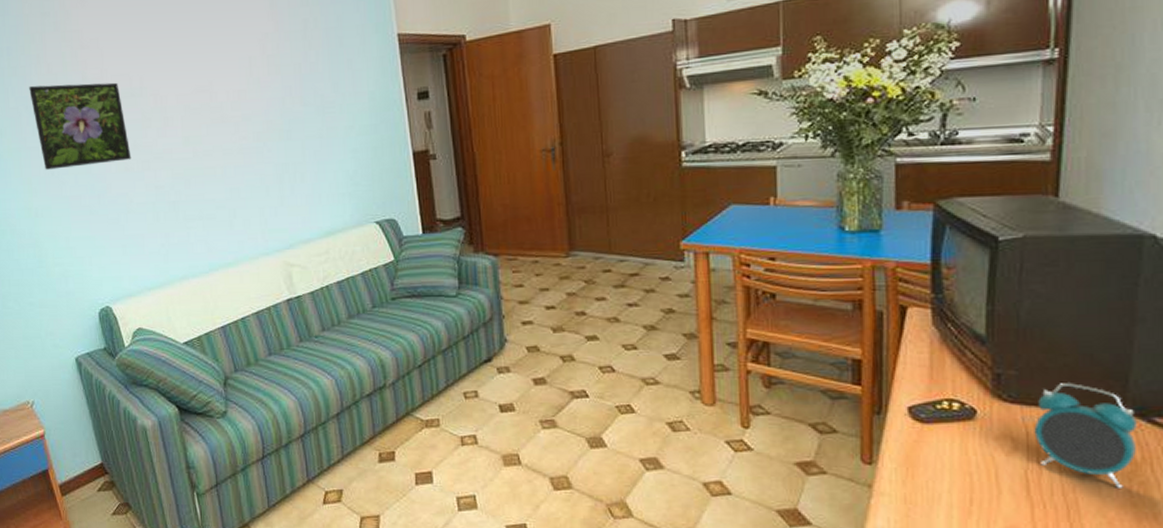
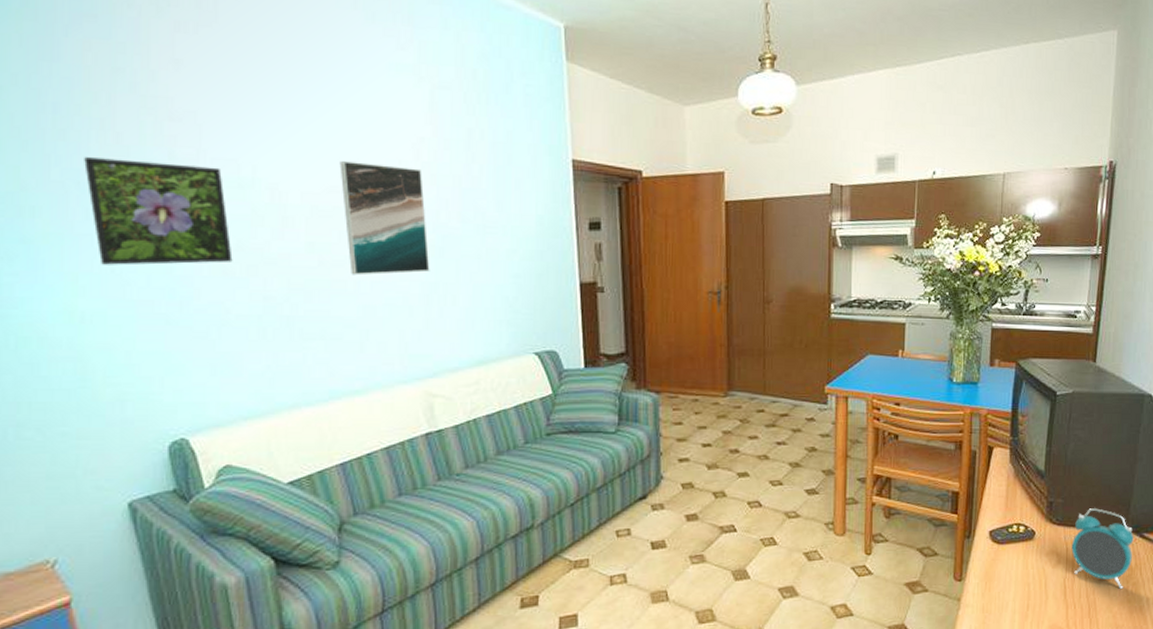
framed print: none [203,61,281,162] -> present [339,161,430,275]

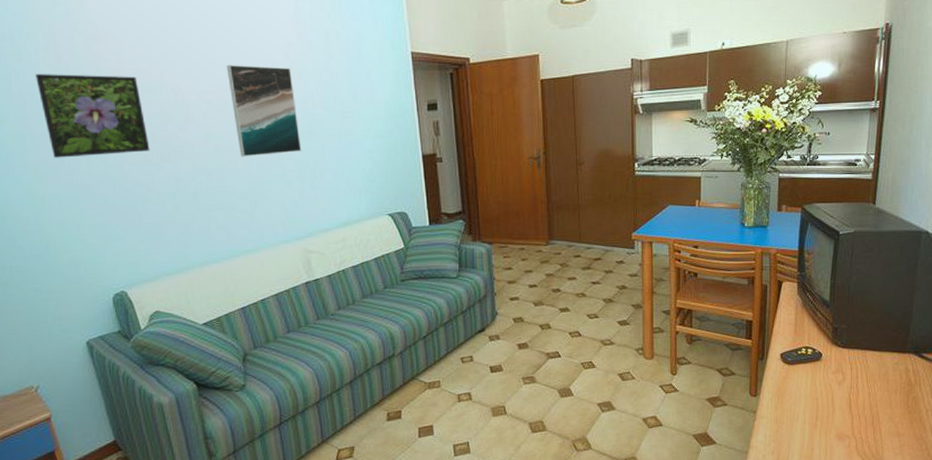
alarm clock: present [1071,508,1134,589] -> none [855,332,913,402]

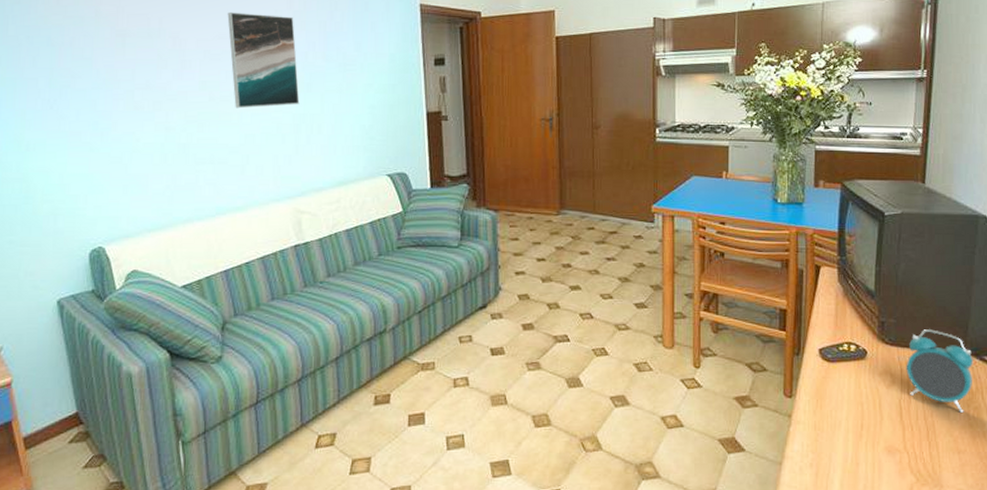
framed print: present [35,74,150,158] -> none [33,16,142,103]
alarm clock: none [855,332,913,402] -> present [906,329,973,413]

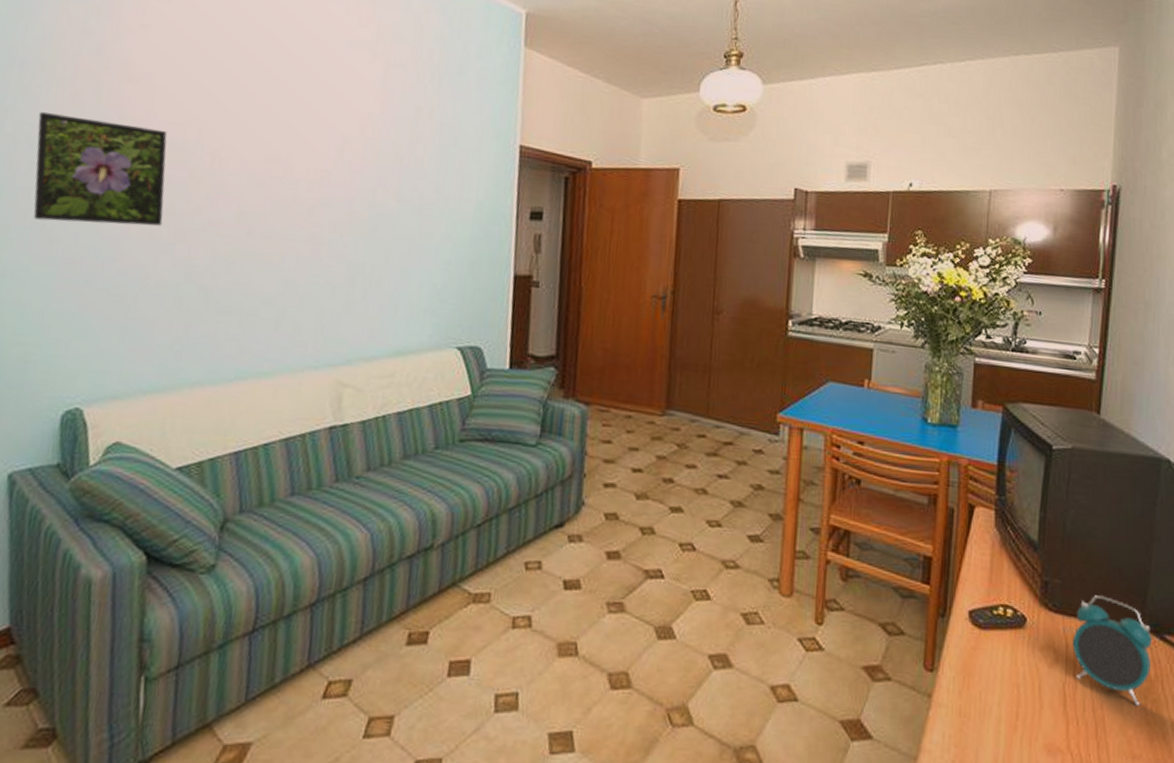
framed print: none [33,16,142,103] -> present [33,112,168,226]
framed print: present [227,12,300,109] -> none [277,132,365,251]

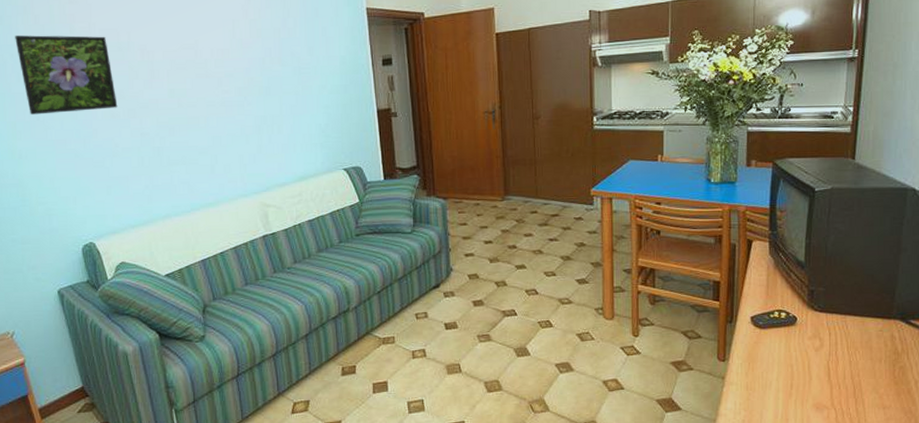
alarm clock: present [1072,595,1152,706] -> none [834,296,899,372]

